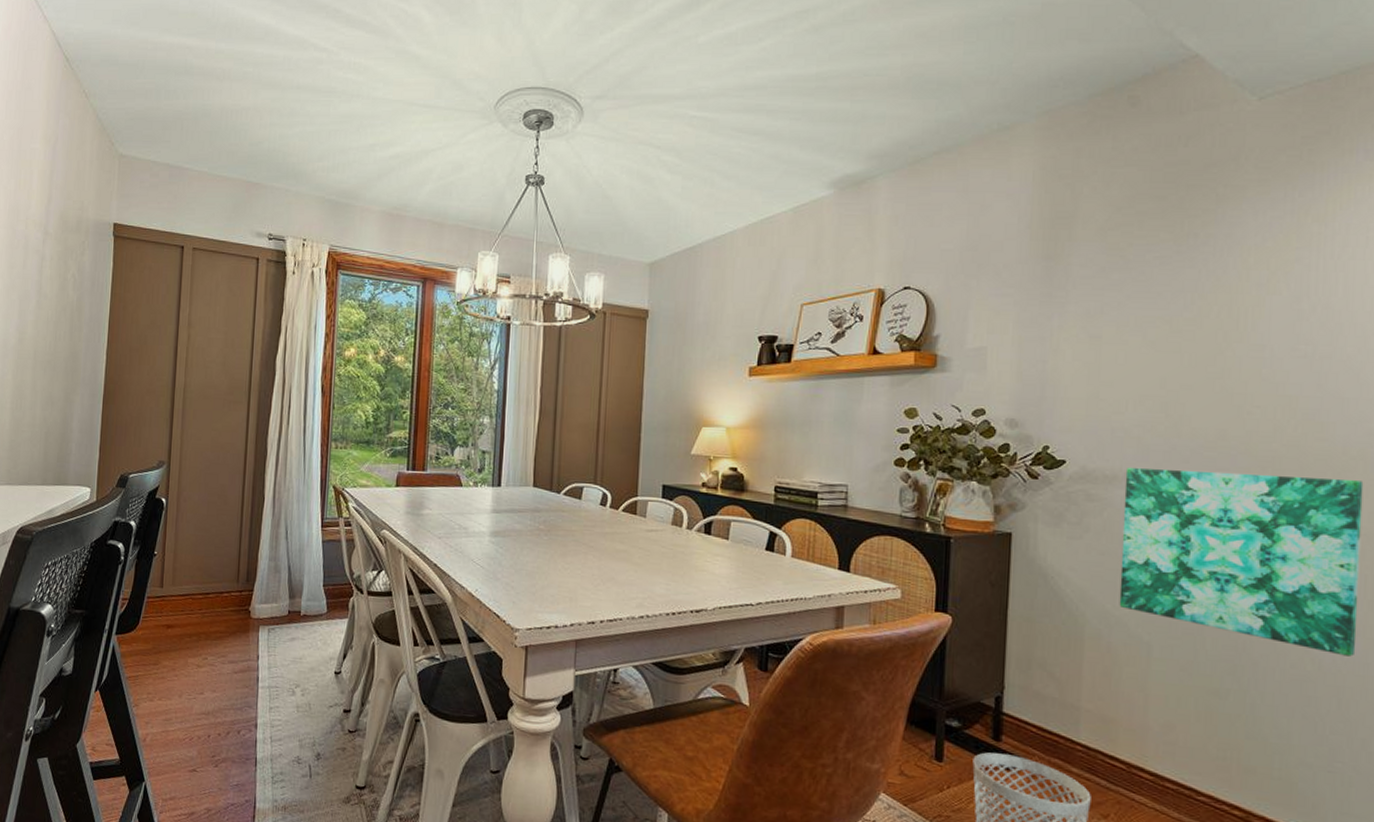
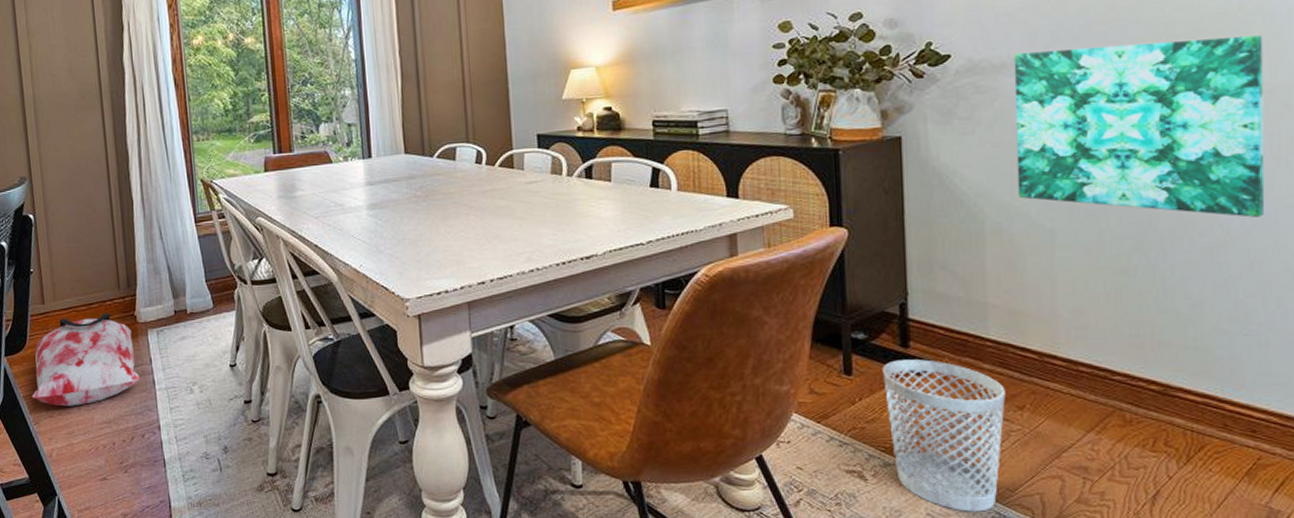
bag: none [135,603,246,693] -> present [31,313,141,407]

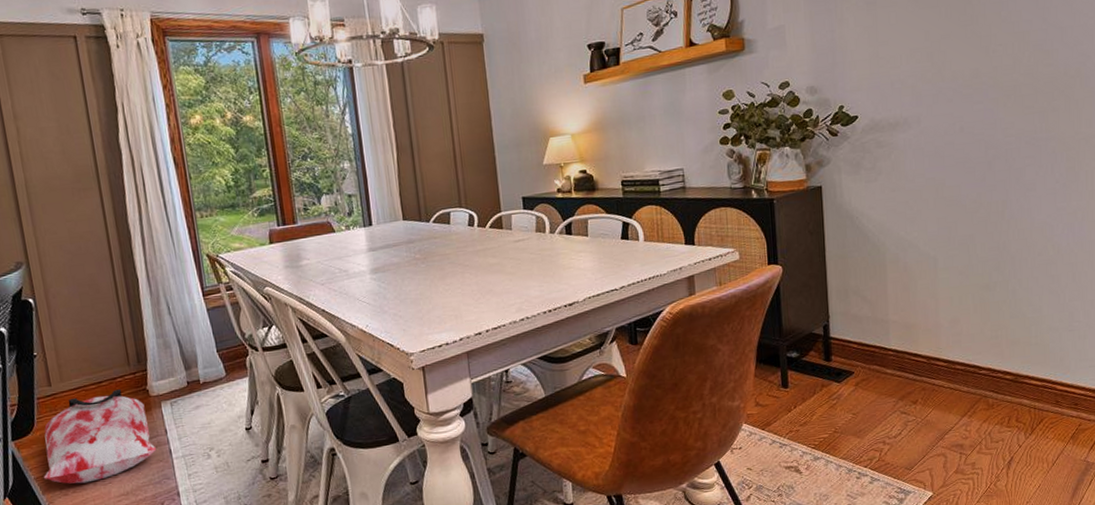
wastebasket: present [882,359,1006,512] -> none [811,370,904,490]
wall art: present [1013,36,1265,218] -> none [905,95,1083,239]

